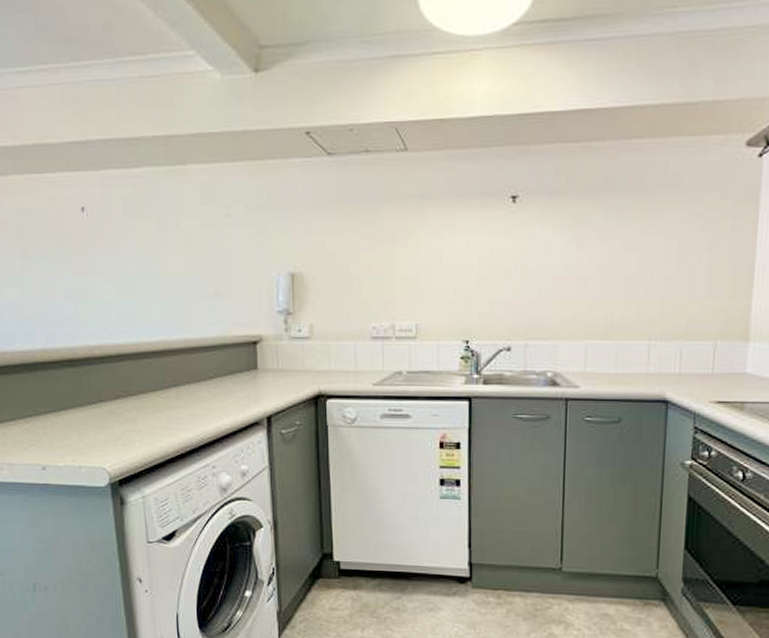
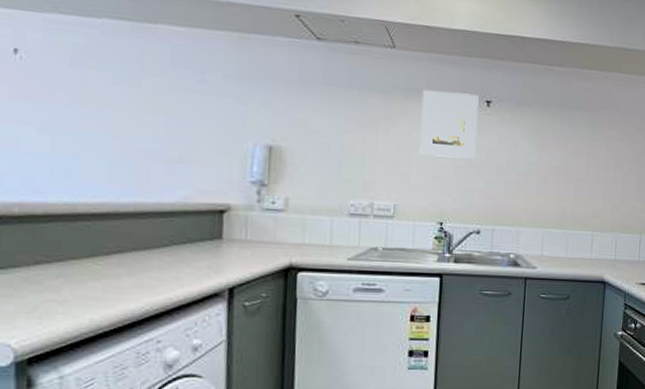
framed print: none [439,191,503,267] -> present [419,90,479,159]

